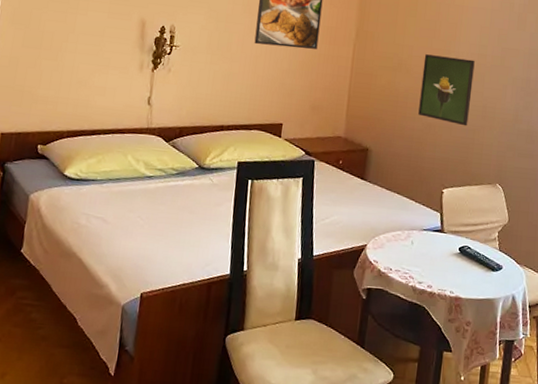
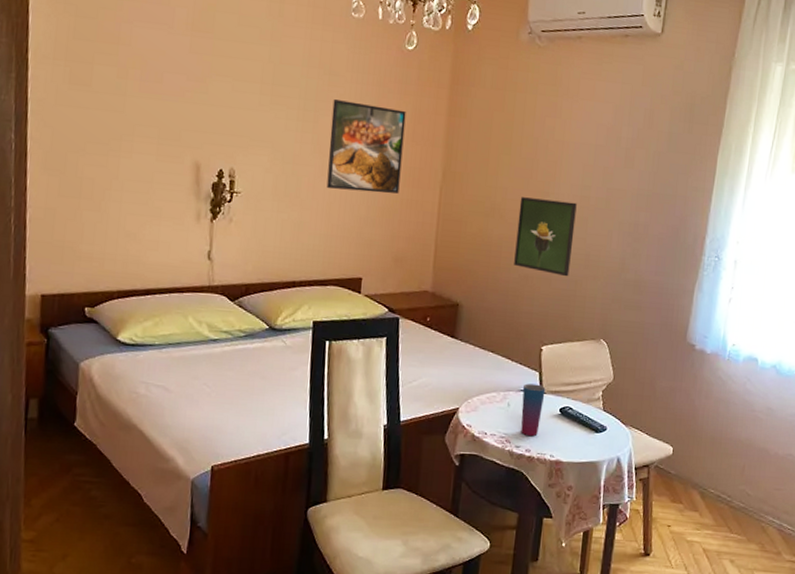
cup: none [423,223,446,274] -> present [521,383,546,437]

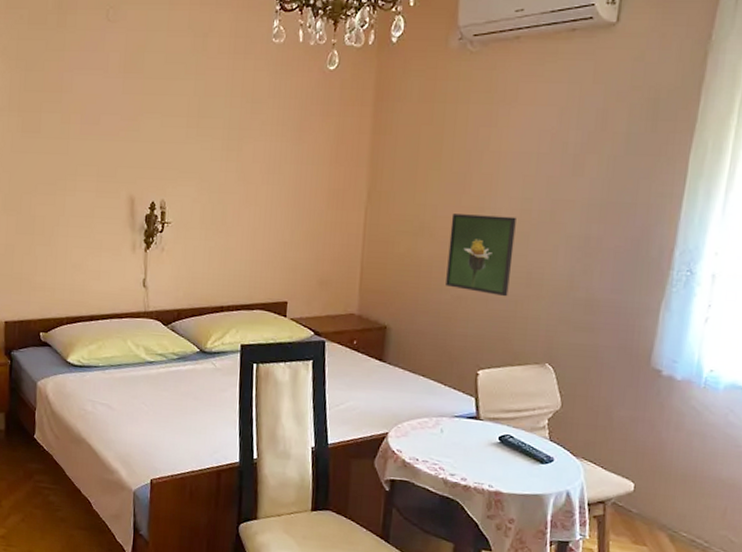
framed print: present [326,99,406,194] -> none [251,127,329,217]
cup: present [521,383,546,437] -> none [455,409,483,465]

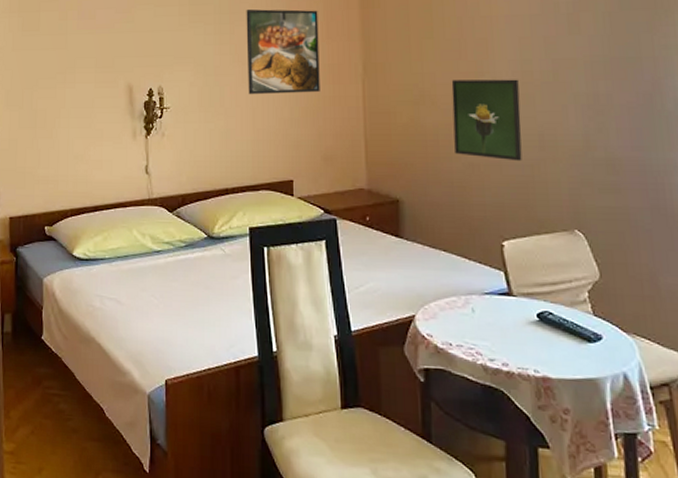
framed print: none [251,127,329,217] -> present [246,9,320,95]

